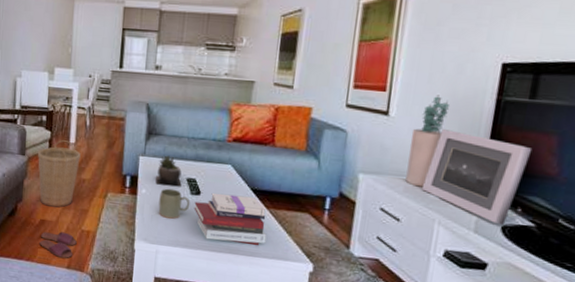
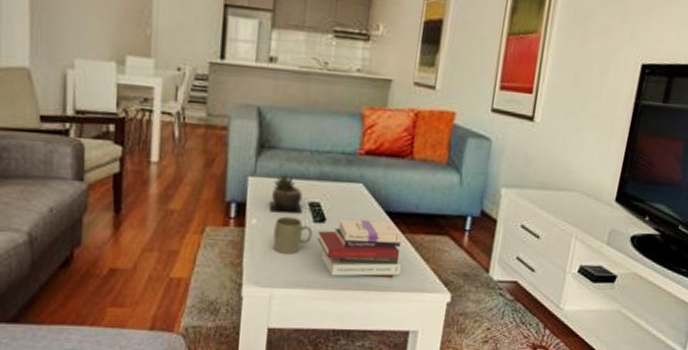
basket: present [38,140,81,208] -> none [103,158,167,251]
slippers: present [39,231,77,258] -> none [109,282,163,317]
vase: present [405,95,449,188] -> none [547,98,592,200]
picture frame: present [421,128,533,226] -> none [561,135,662,236]

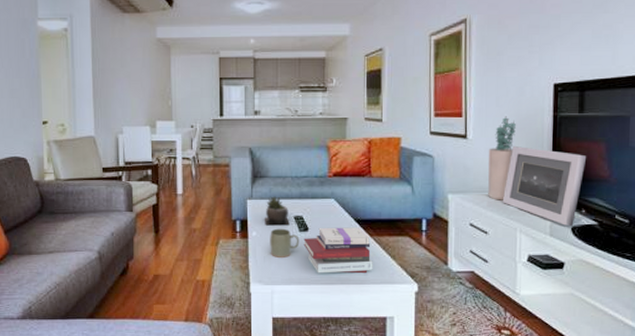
vase: none [547,98,592,200] -> present [488,116,516,200]
picture frame: none [561,135,662,236] -> present [502,145,587,227]

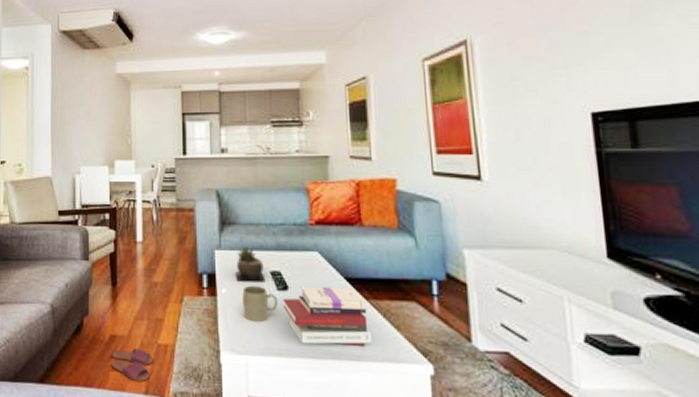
slippers: none [155,285,193,311] -> present [111,348,154,381]
vase: present [488,116,516,200] -> none [511,153,547,259]
picture frame: present [502,145,587,227] -> none [538,189,653,298]

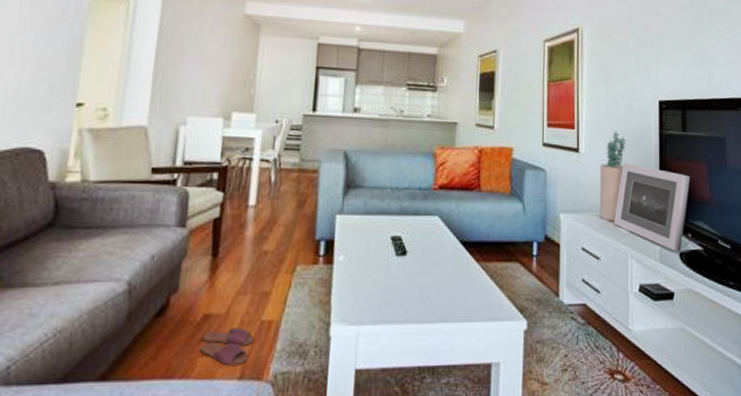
succulent plant: present [236,247,265,283] -> none [355,211,385,248]
mug: present [242,285,278,322] -> none [359,251,396,289]
books: present [283,286,372,346] -> none [400,250,479,309]
vase: none [511,153,547,259] -> present [599,131,625,222]
picture frame: none [538,189,653,298] -> present [613,162,691,252]

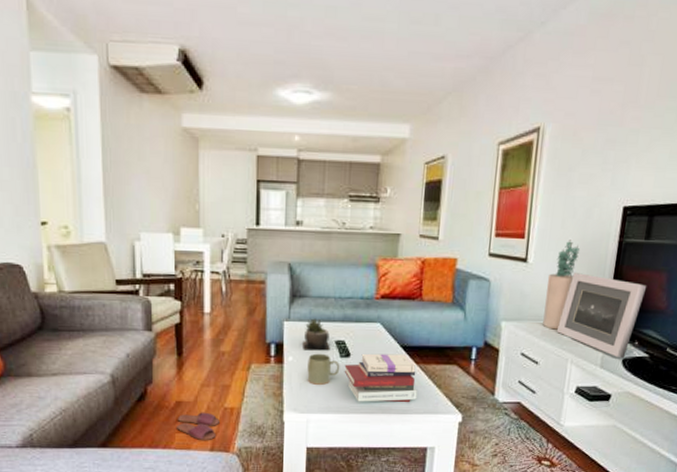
succulent plant: none [355,211,385,248] -> present [303,318,330,351]
mug: none [359,251,396,289] -> present [307,353,340,385]
books: none [400,250,479,309] -> present [344,353,417,402]

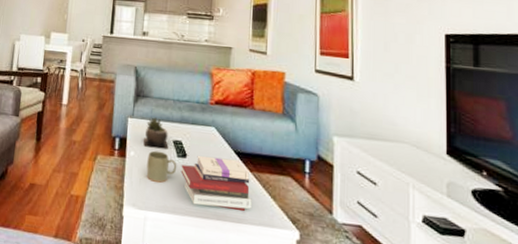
slippers: present [177,412,220,440] -> none [28,196,65,226]
vase: present [543,239,579,330] -> none [376,62,405,151]
picture frame: present [556,272,647,359] -> none [392,93,485,190]

